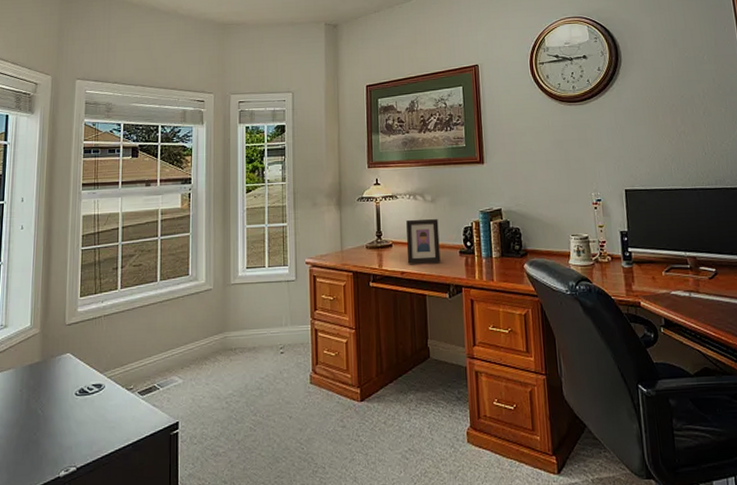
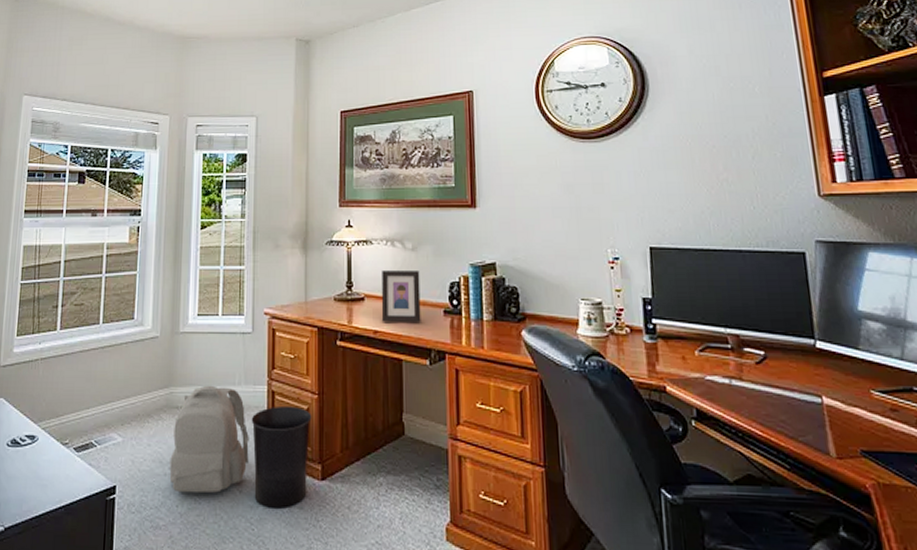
backpack: none [227,328,297,423] -> present [169,385,249,494]
waste bin: none [297,340,350,429] -> present [251,405,312,509]

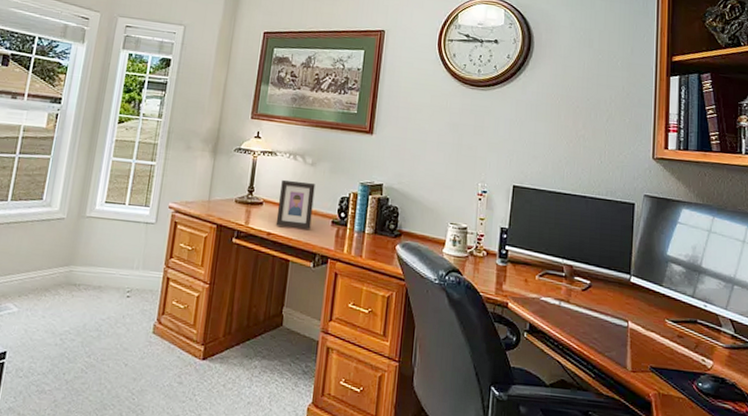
backpack: present [169,385,249,494] -> none [60,266,141,364]
waste bin: present [251,405,312,509] -> none [138,291,201,382]

